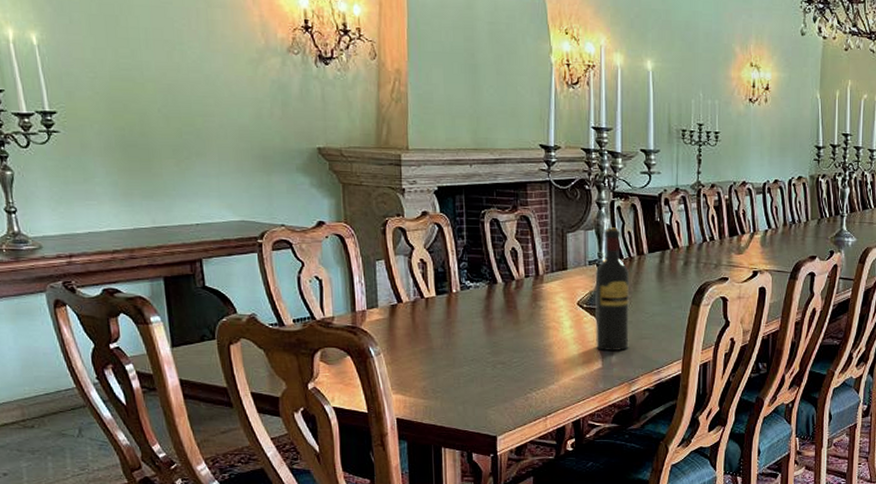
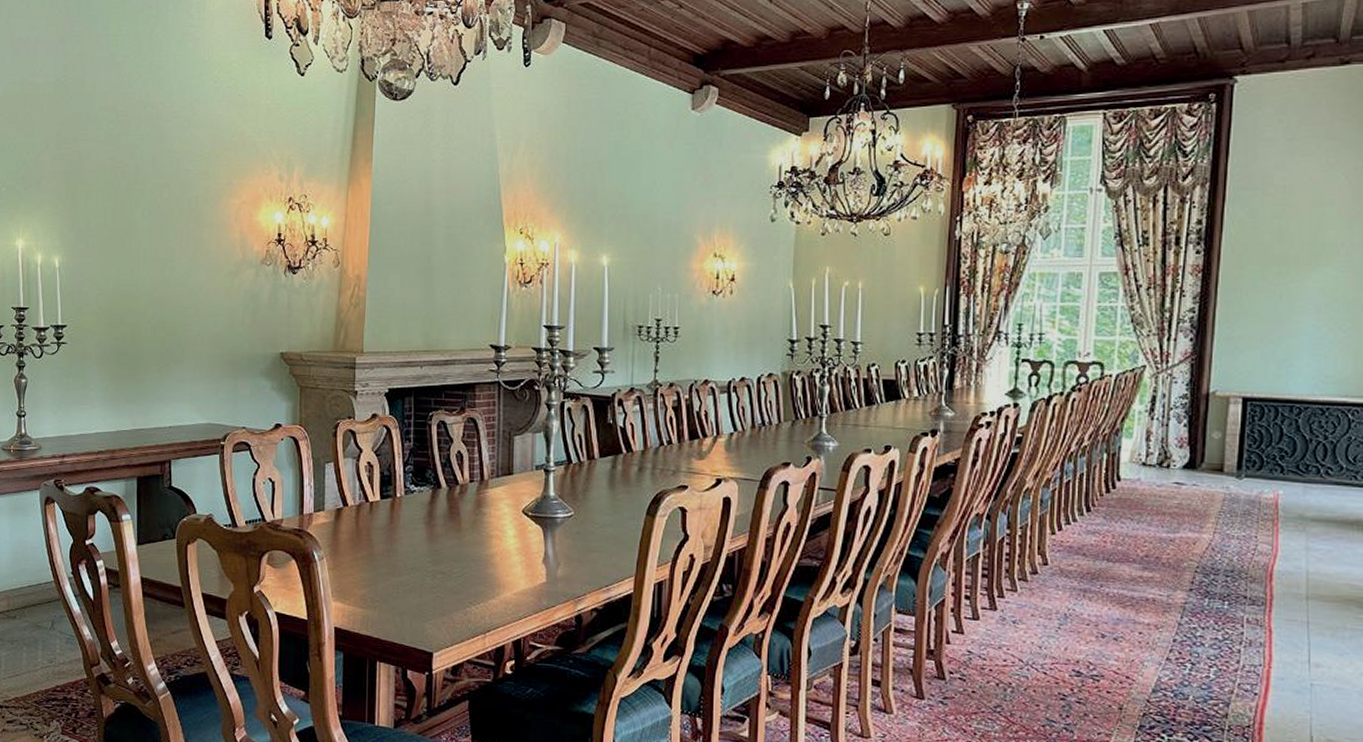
wine bottle: present [595,227,630,352] -> none [540,430,578,565]

